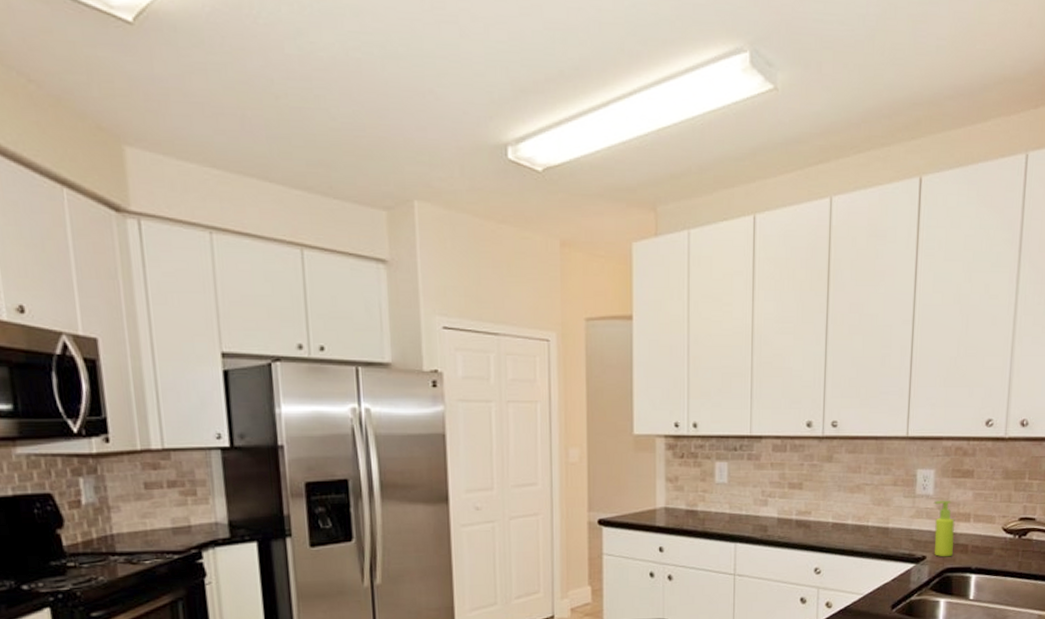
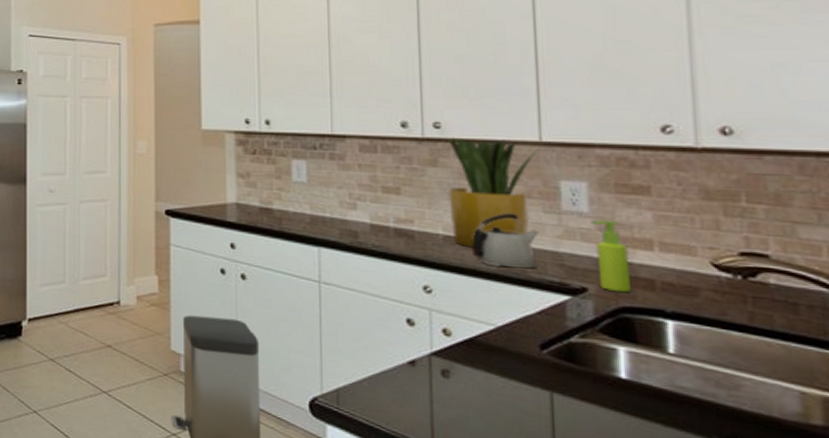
planter: none [838,434,905,532] -> present [448,137,539,248]
kettle: none [852,499,899,546] -> present [472,212,539,268]

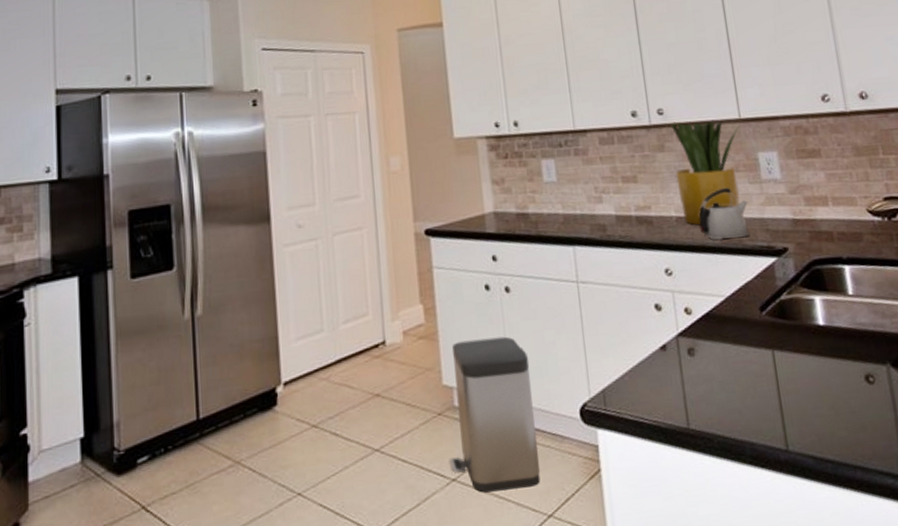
soap dispenser: present [590,219,632,293] -> none [783,183,818,248]

